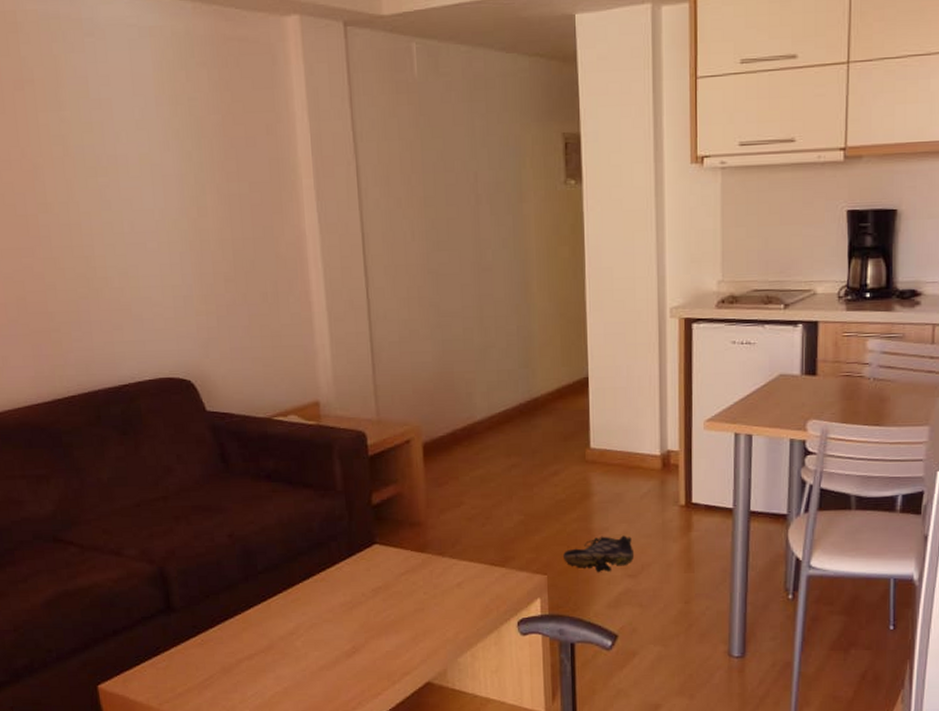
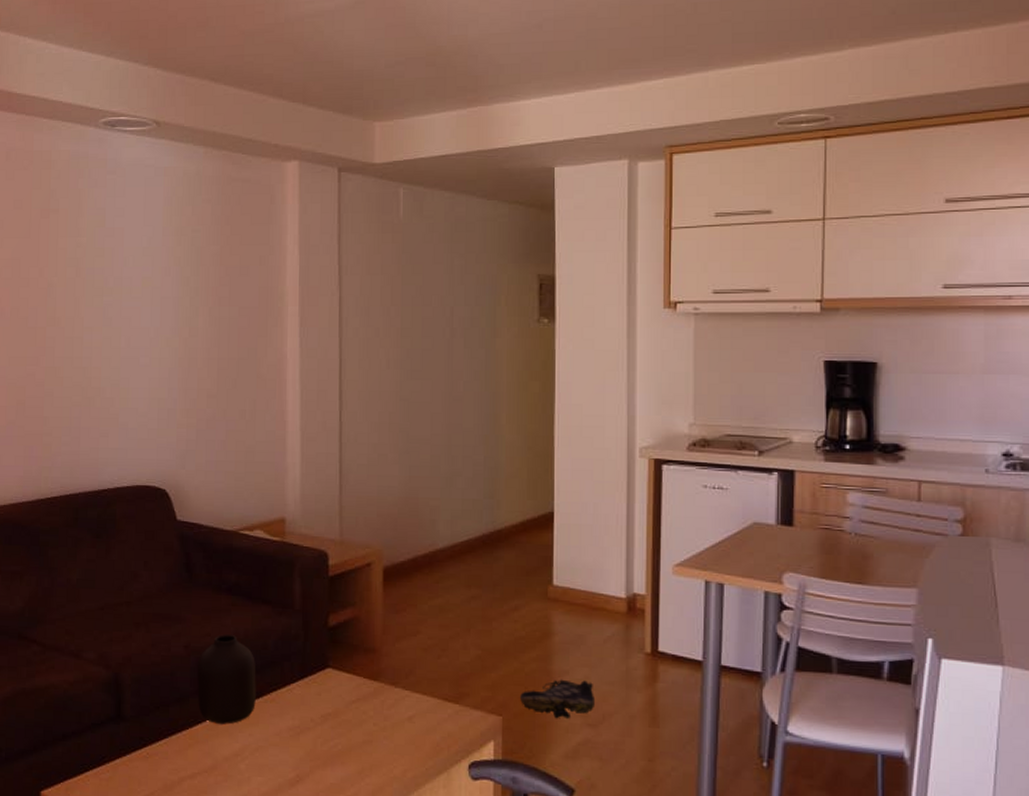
vase: none [243,521,306,606] -> present [197,635,256,725]

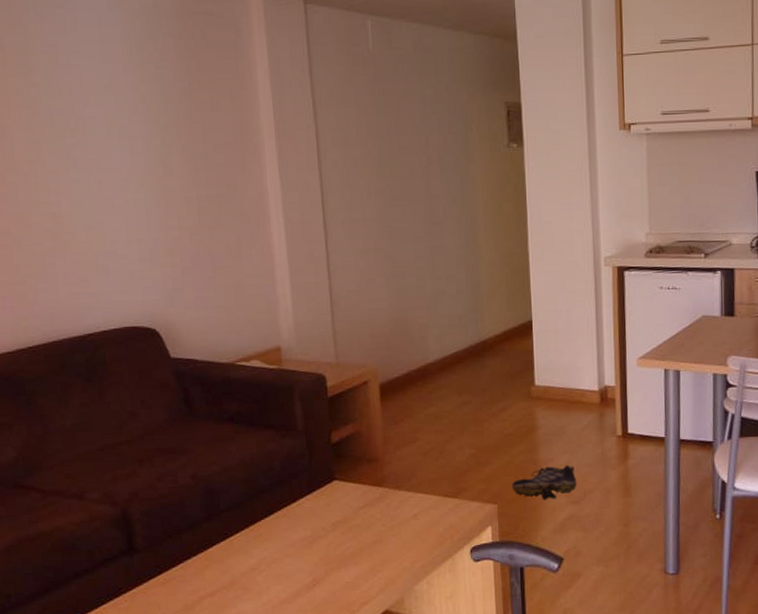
vase: present [197,635,256,725] -> none [206,461,268,544]

